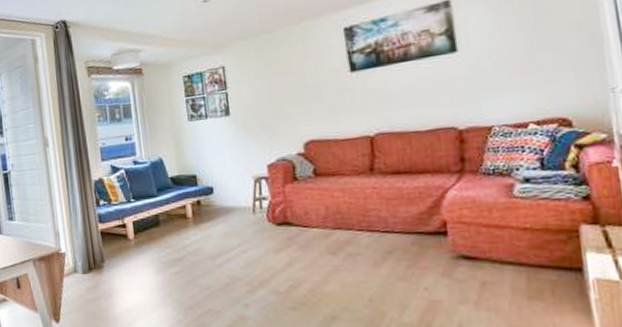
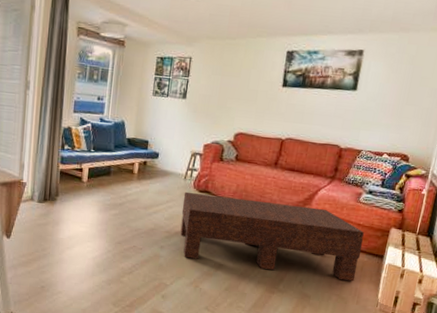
coffee table: none [257,216,547,315] -> present [180,191,364,282]

